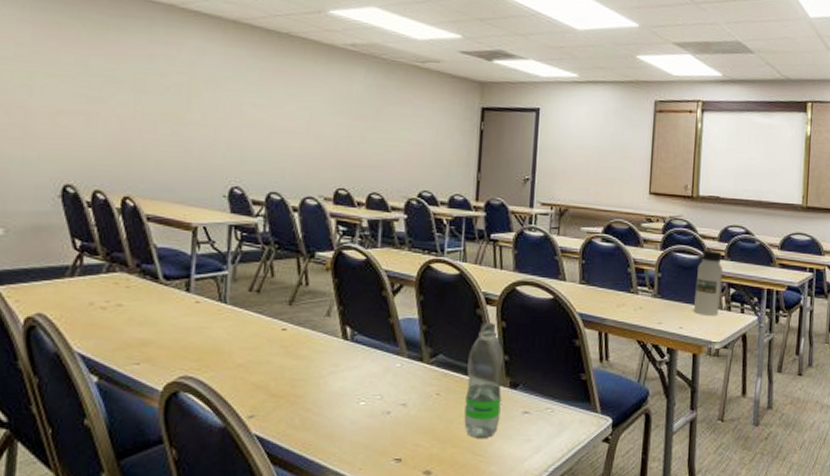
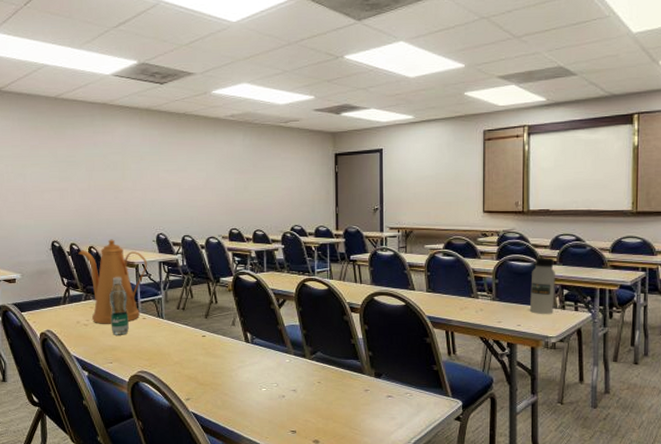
coffee pot: none [104,189,212,308] -> present [78,239,148,324]
bottle: none [143,242,176,325] -> present [109,277,129,335]
bottle: present [464,322,504,438] -> none [340,326,369,416]

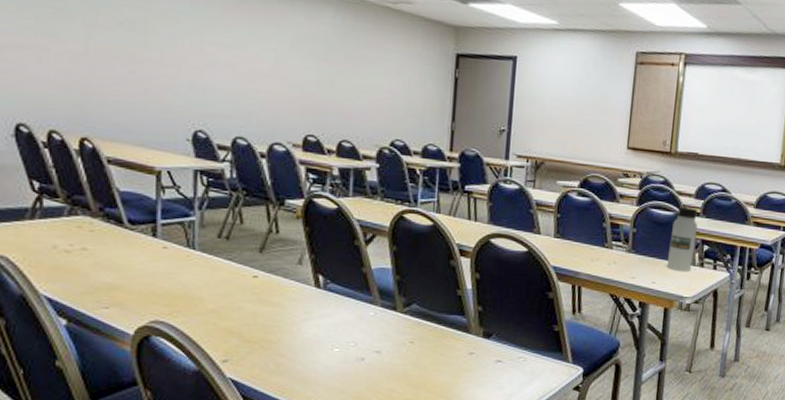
coffee pot: present [78,239,148,324] -> none [61,130,176,253]
bottle: present [109,277,129,335] -> none [110,186,140,270]

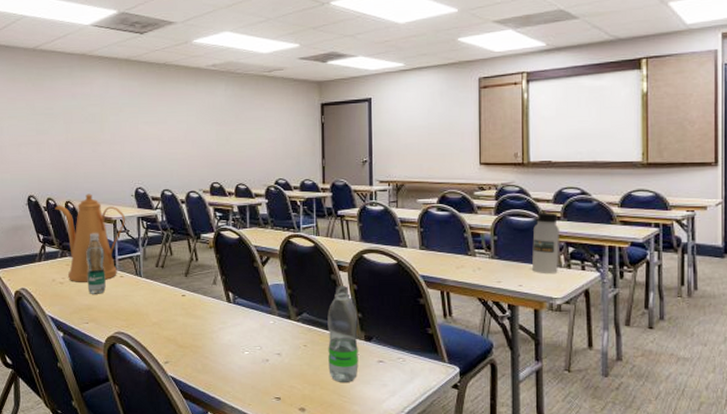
coffee pot: none [61,130,176,253] -> present [55,194,126,282]
bottle: none [110,186,140,270] -> present [86,233,106,294]
bottle: none [437,274,478,385] -> present [327,286,359,382]

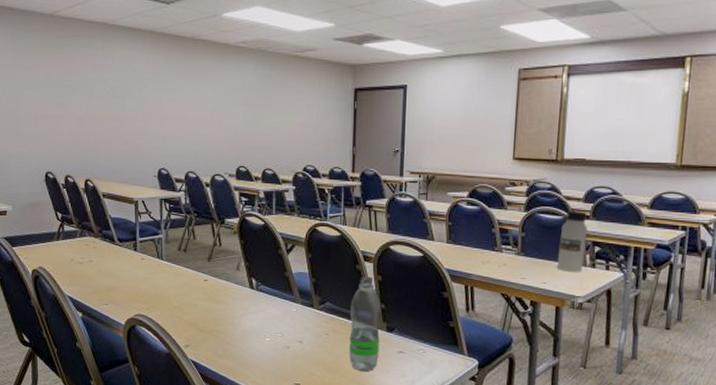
coffee pot: present [55,194,126,282] -> none [74,172,148,263]
bottle: present [86,233,106,294] -> none [106,213,126,276]

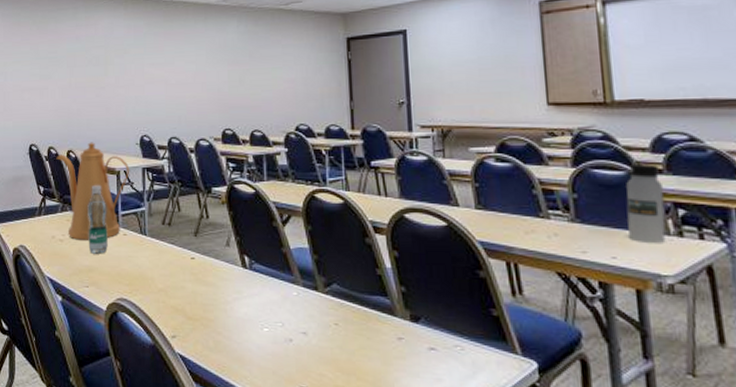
coffee pot: none [74,172,148,263] -> present [56,142,130,240]
bottle: none [106,213,126,276] -> present [88,185,108,254]
bottle: present [349,276,381,371] -> none [362,252,404,374]

